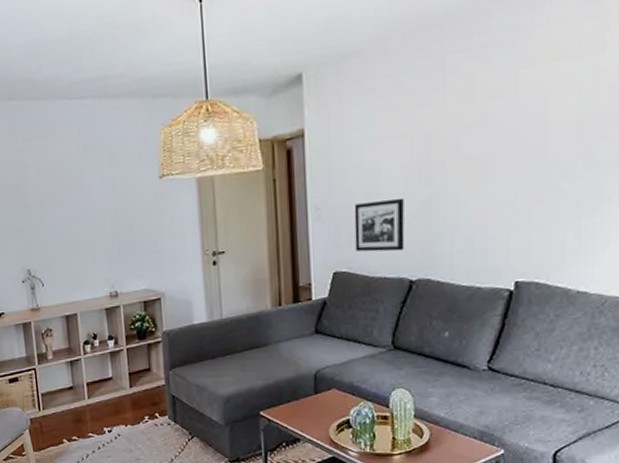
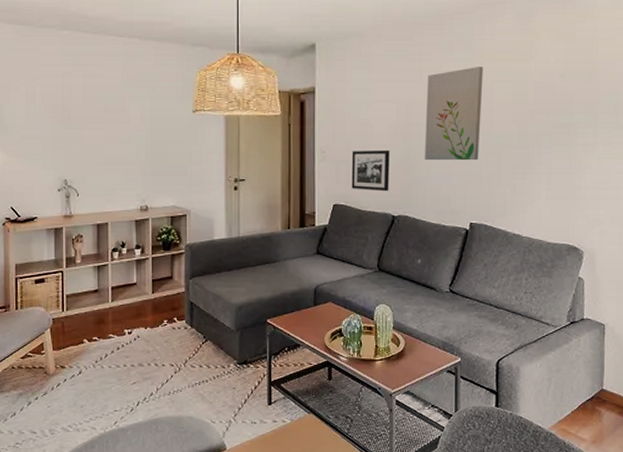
wall art: none [450,70,533,207] -> present [424,66,484,161]

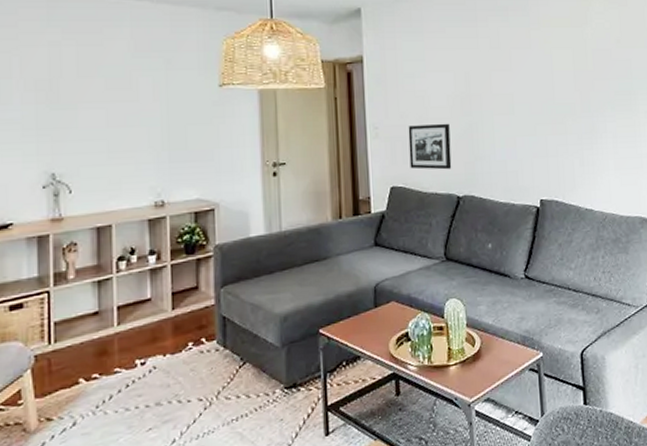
wall art: present [424,66,484,161] -> none [484,32,544,134]

